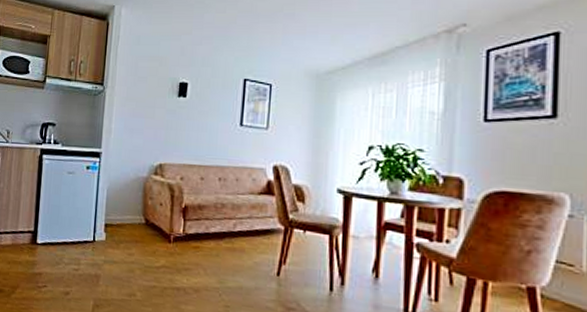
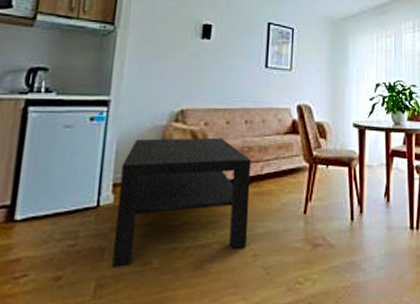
coffee table: none [105,188,224,298] -> present [112,137,251,268]

